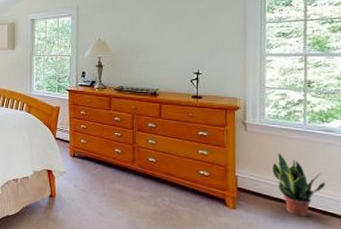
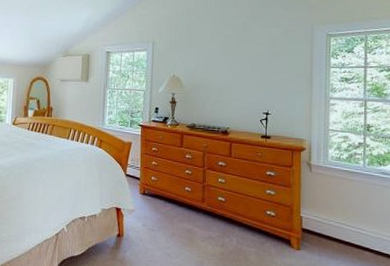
potted plant: present [273,153,326,217] -> none [335,194,383,258]

